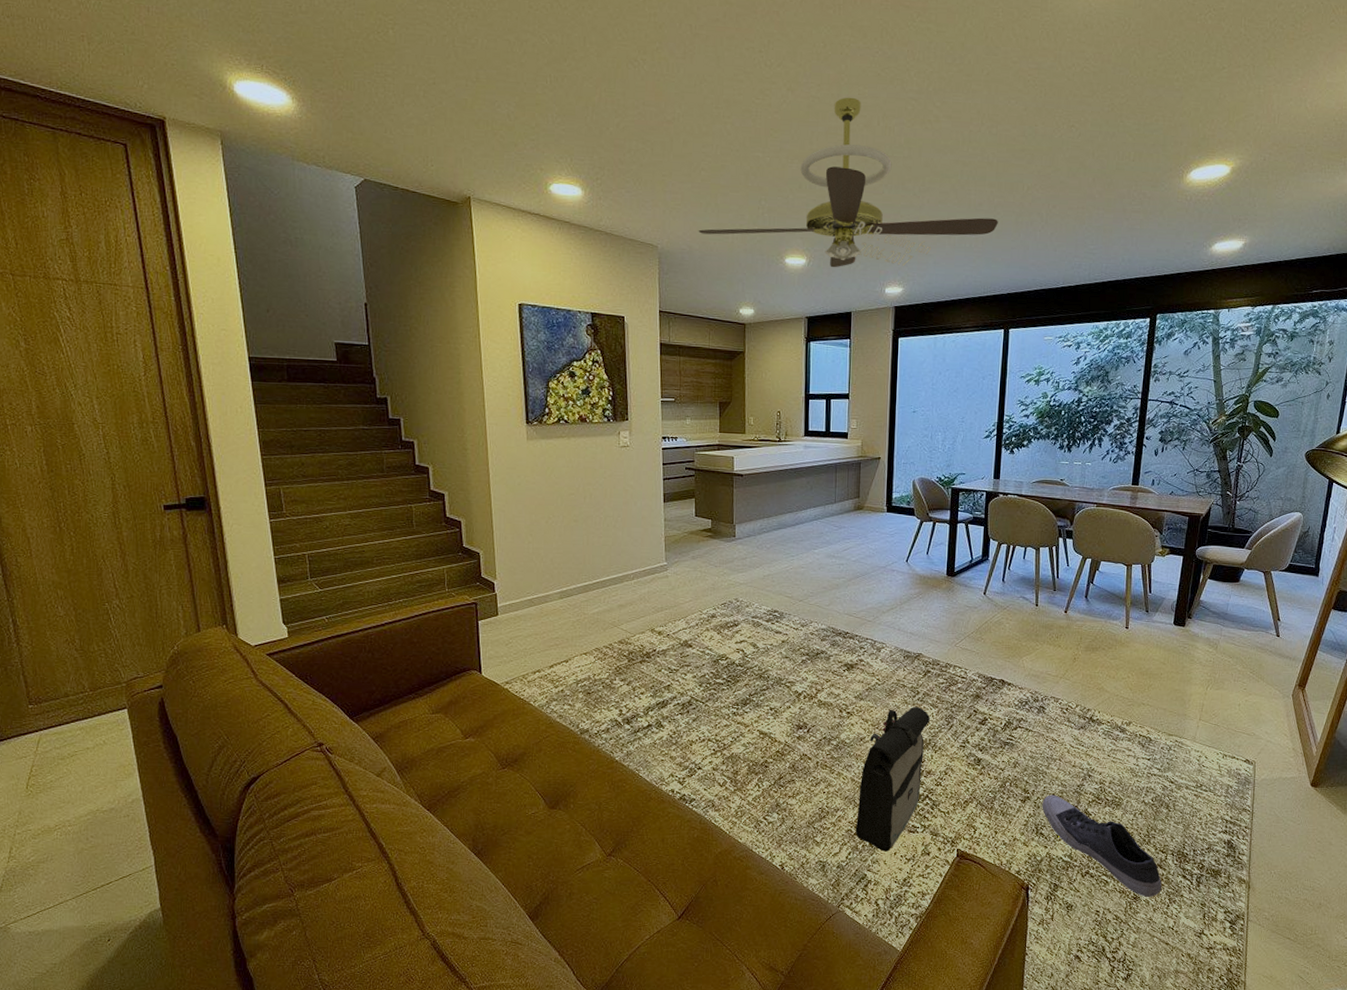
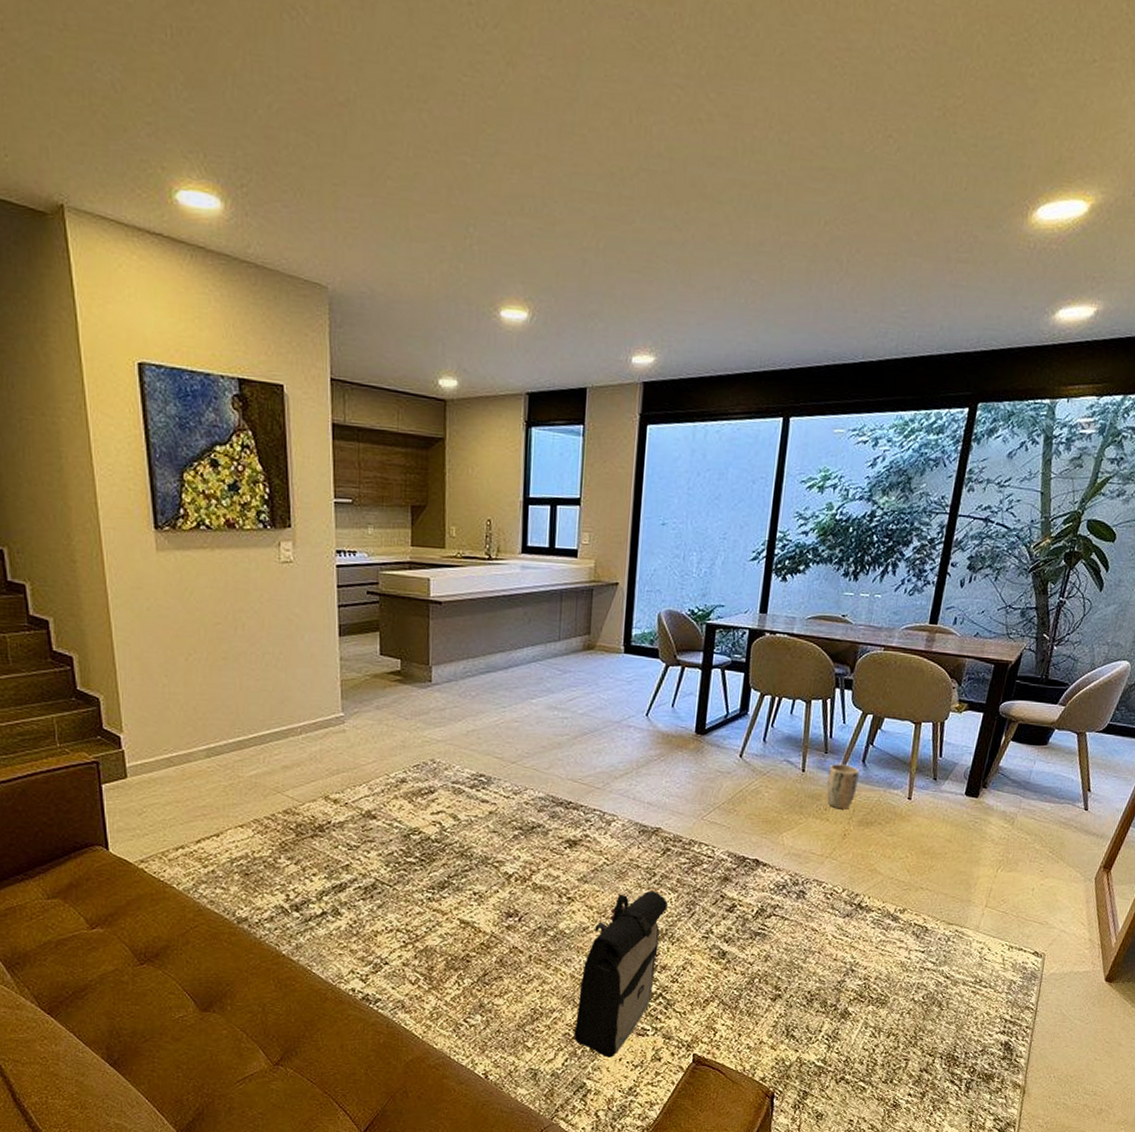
ceiling fan: present [698,97,998,268] -> none [383,79,784,326]
shoe: present [1042,794,1162,897] -> none [795,992,926,1104]
plant pot: none [1057,599,1083,637] -> present [826,764,859,810]

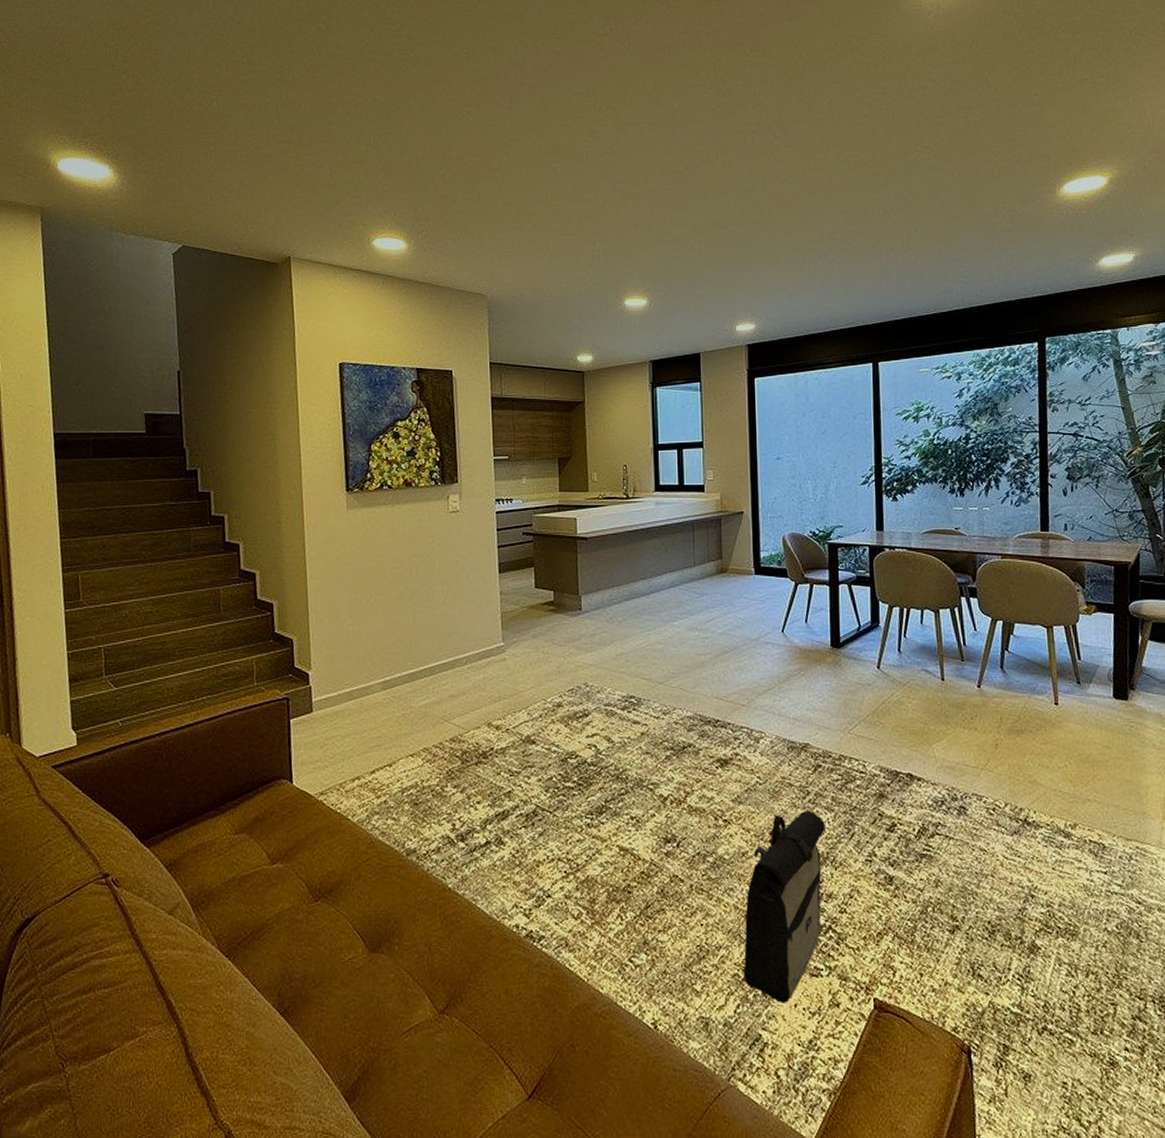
plant pot: present [826,764,859,810] -> none [968,671,1001,718]

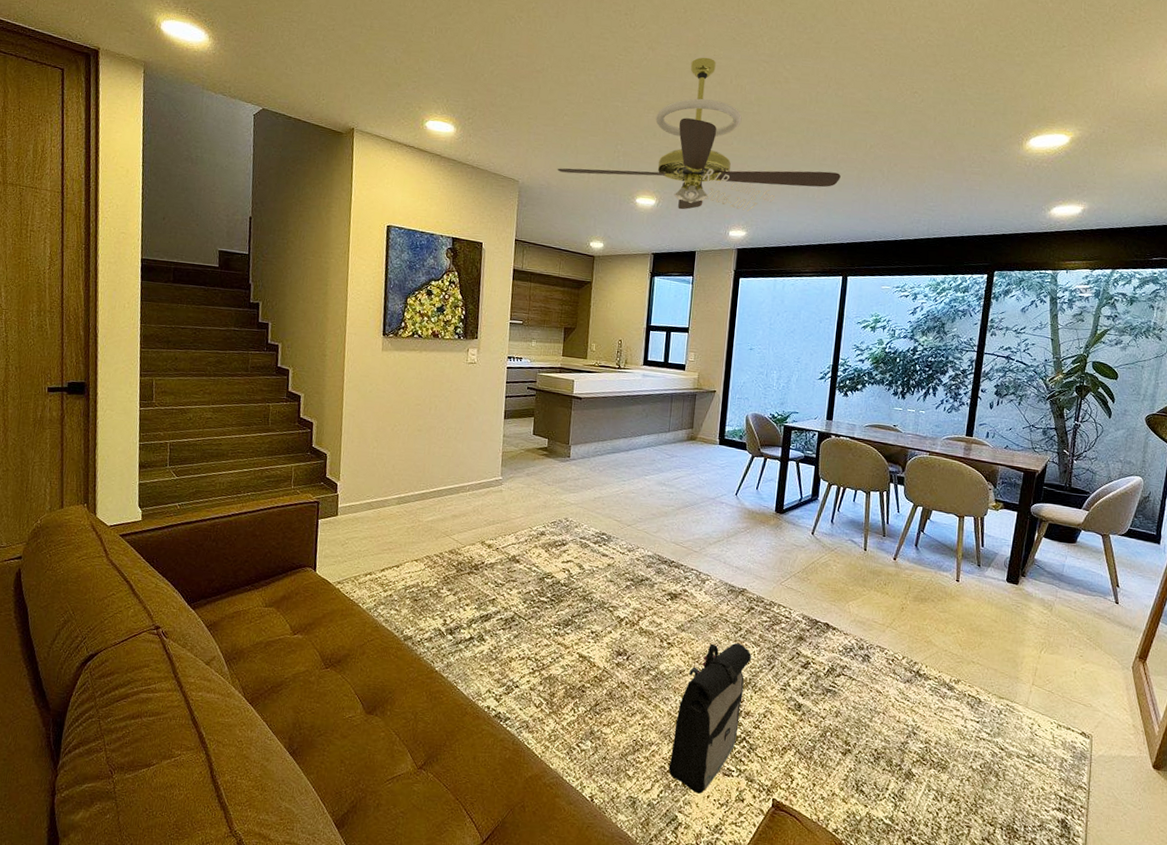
ceiling fan: none [529,134,855,308] -> present [557,57,841,212]

